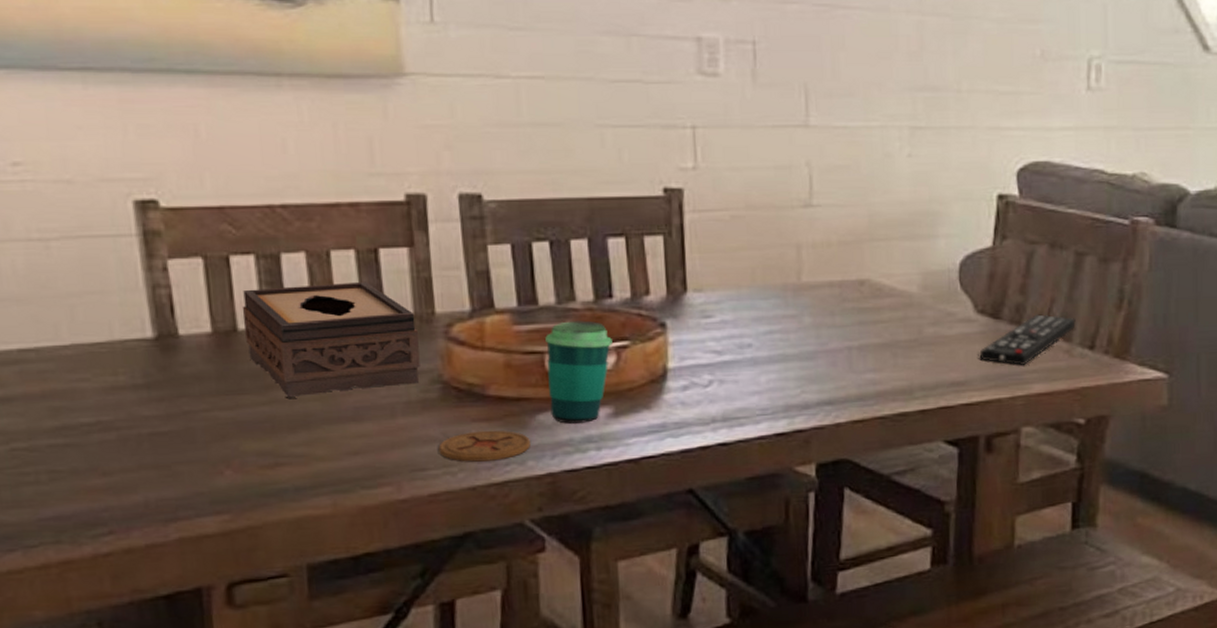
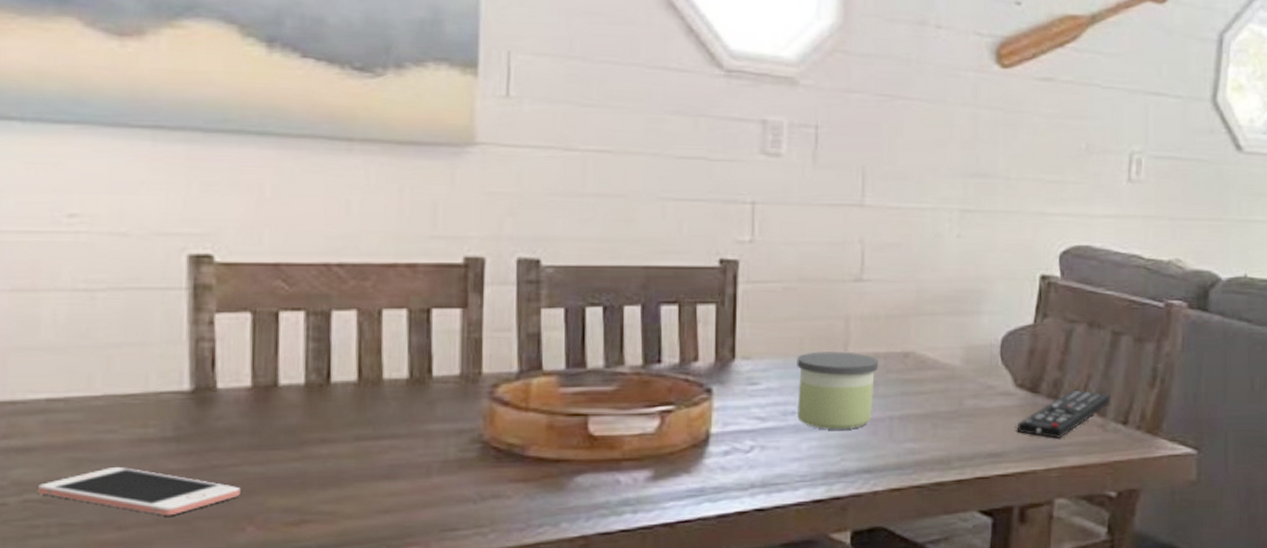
cell phone: none [23,415,215,462] -> present [38,467,241,516]
tissue box: present [242,281,420,400] -> none [285,340,462,456]
coaster: present [438,430,530,462] -> none [471,491,566,523]
cup: present [545,320,613,424] -> none [589,384,657,486]
candle: none [749,281,834,362] -> present [797,351,879,430]

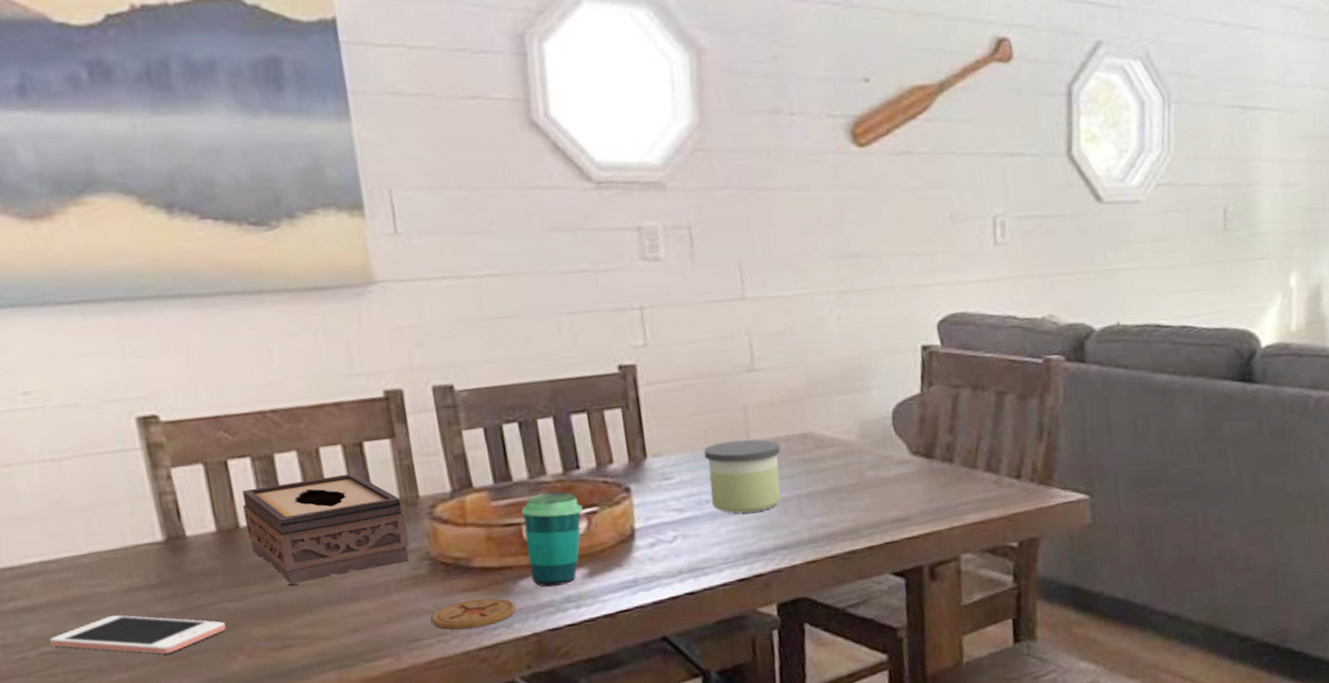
tissue box: none [285,340,462,456] -> present [242,473,409,587]
coaster: none [471,491,566,523] -> present [431,597,516,630]
cup: none [589,384,657,486] -> present [521,491,583,587]
remote control: present [1017,388,1110,438] -> none [917,450,1002,499]

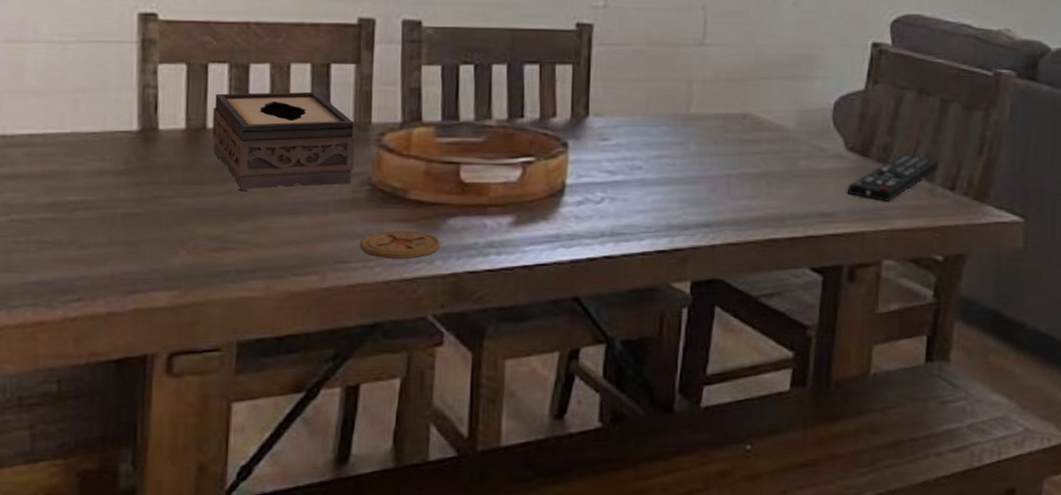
cell phone: present [50,615,226,654] -> none [22,195,176,239]
cup: present [521,491,583,587] -> none [460,136,520,229]
candle: present [703,439,781,513] -> none [643,111,719,185]
remote control: none [917,450,1002,499] -> present [847,153,938,201]

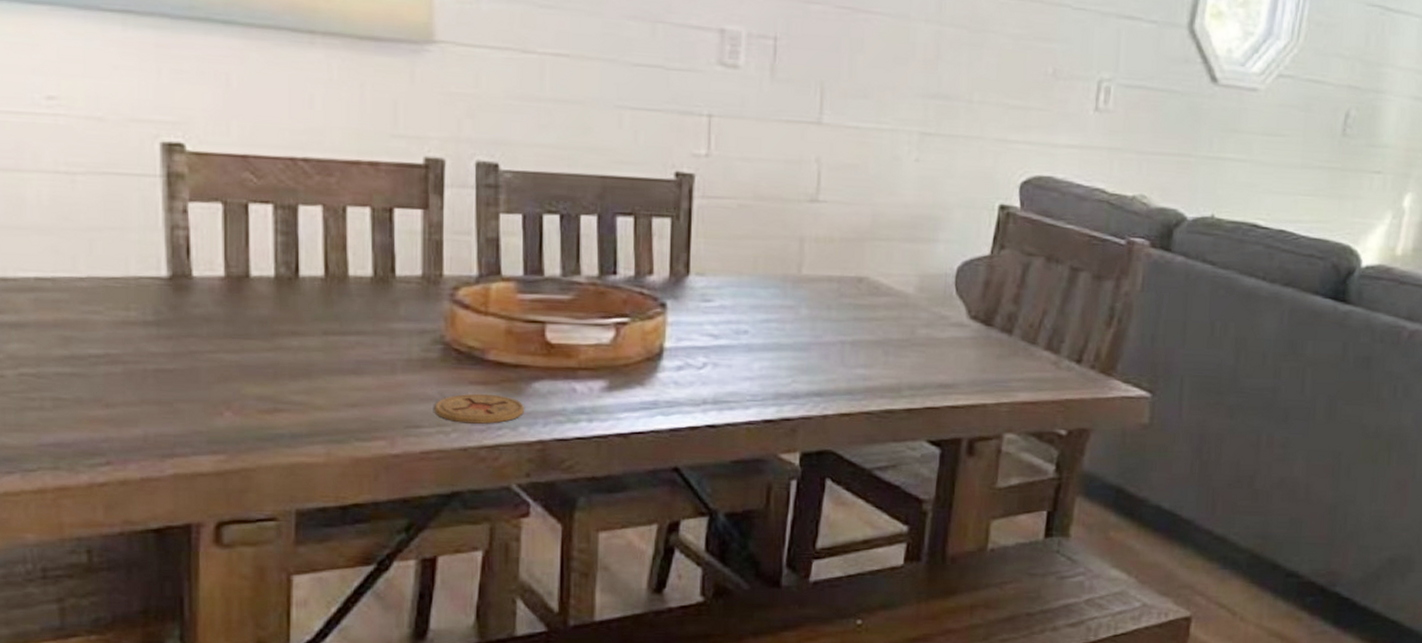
tissue box: present [212,91,355,192] -> none [256,237,424,348]
remote control: present [847,153,938,201] -> none [968,323,1065,373]

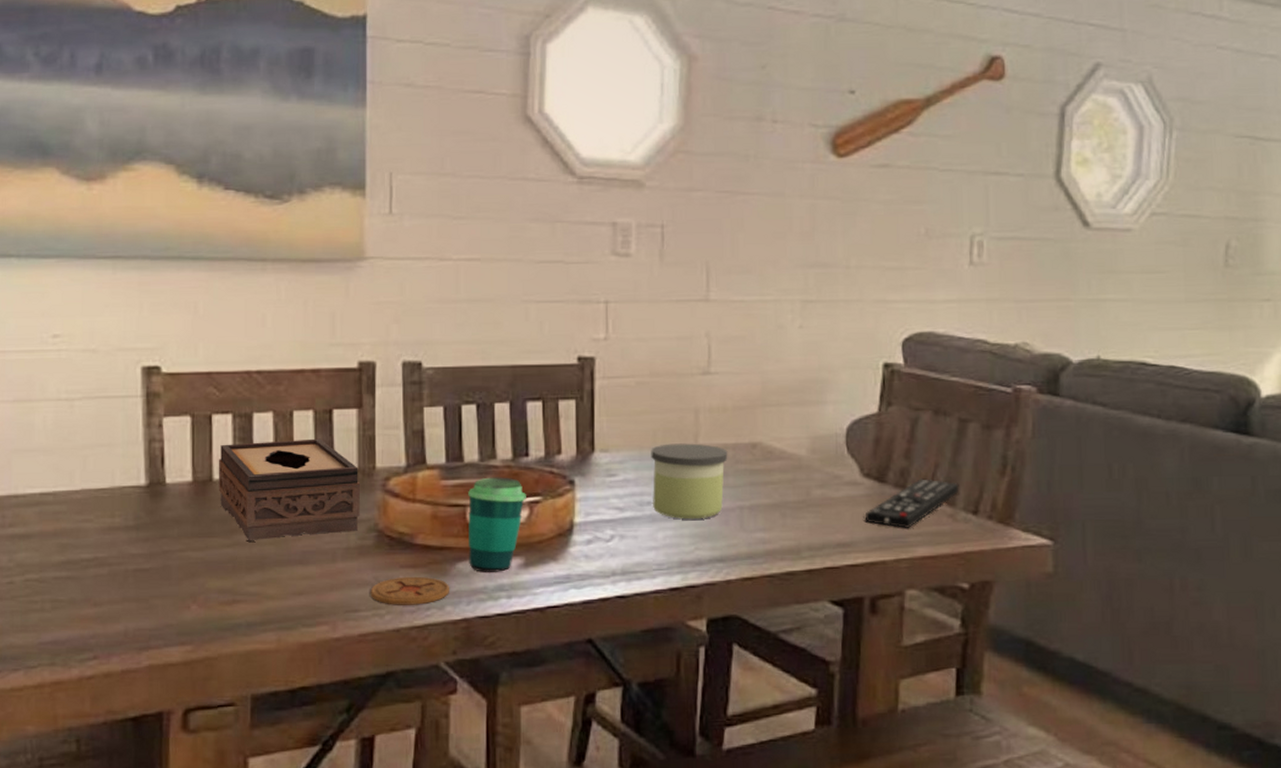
tissue box: none [256,237,424,348] -> present [218,438,360,543]
cup: none [546,294,613,394] -> present [468,477,526,572]
candle: none [750,271,832,352] -> present [651,443,728,520]
remote control: none [968,323,1065,373] -> present [865,477,959,528]

